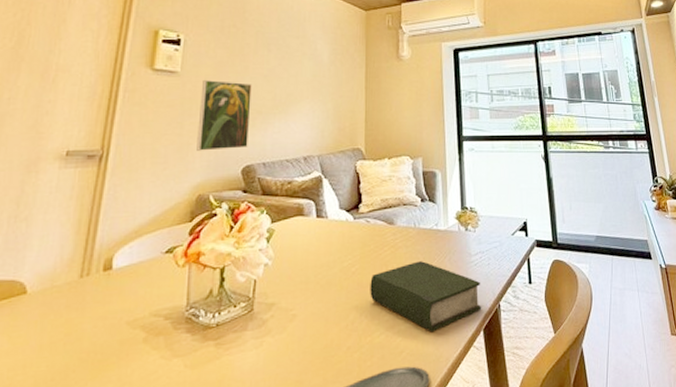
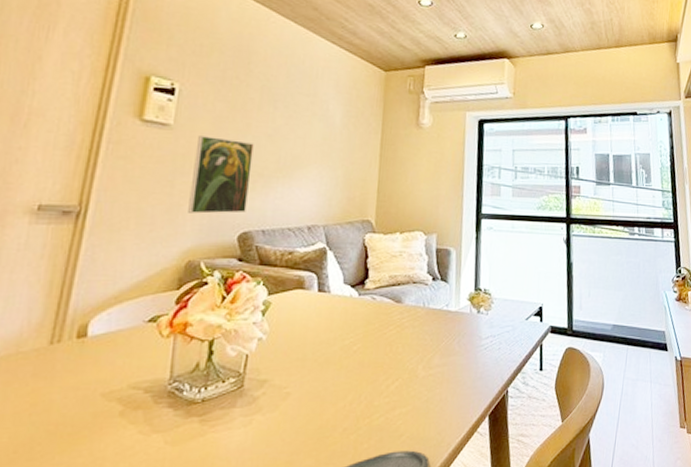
book: present [370,261,482,332] -> none [371,343,489,416]

